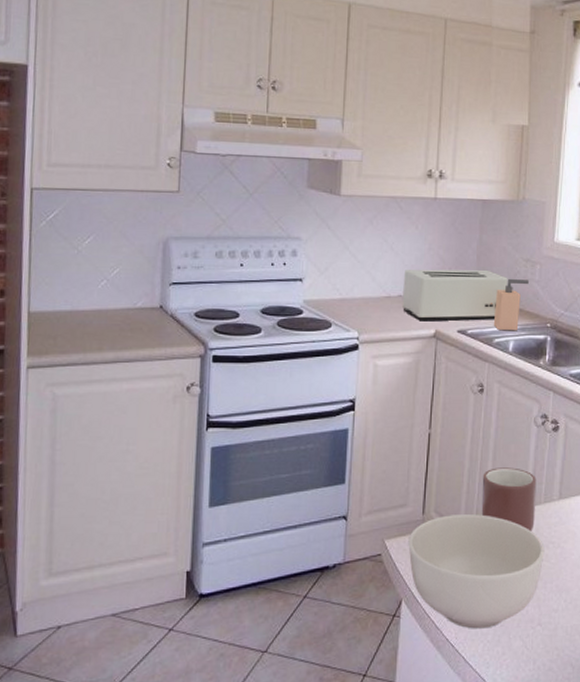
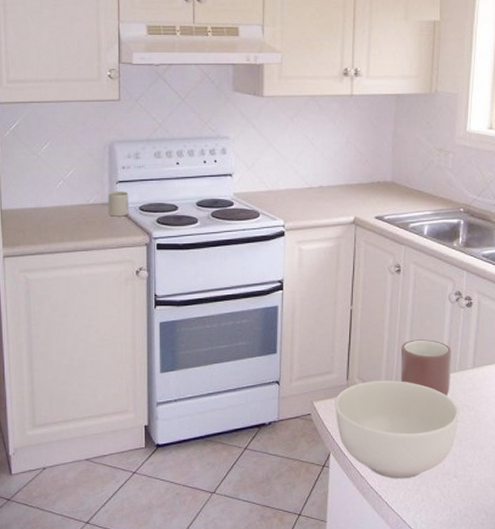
mug: none [157,294,183,324] -> present [108,191,129,217]
toaster: present [401,269,508,322] -> none [322,160,422,209]
soap dispenser: present [493,278,529,331] -> none [408,167,442,216]

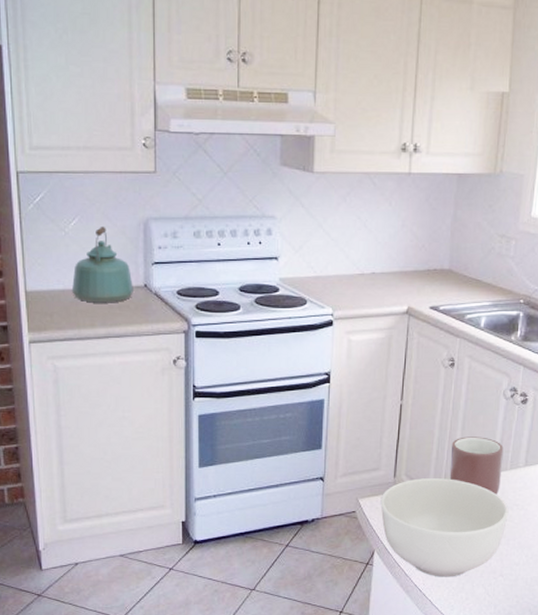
kettle: none [44,149,99,219] -> present [72,226,133,303]
mug: present [108,191,129,217] -> none [143,273,166,301]

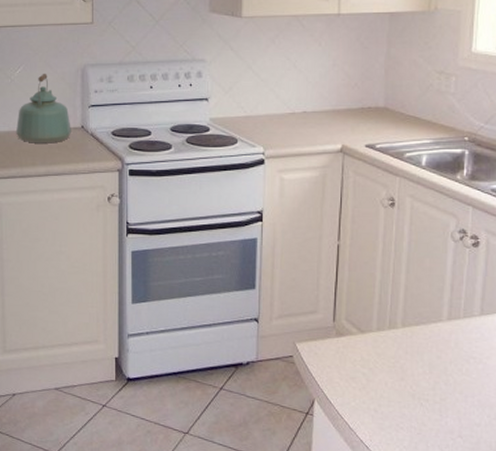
bowl: present [380,478,509,577] -> none [319,324,465,435]
mug: present [449,436,504,495] -> none [395,280,455,345]

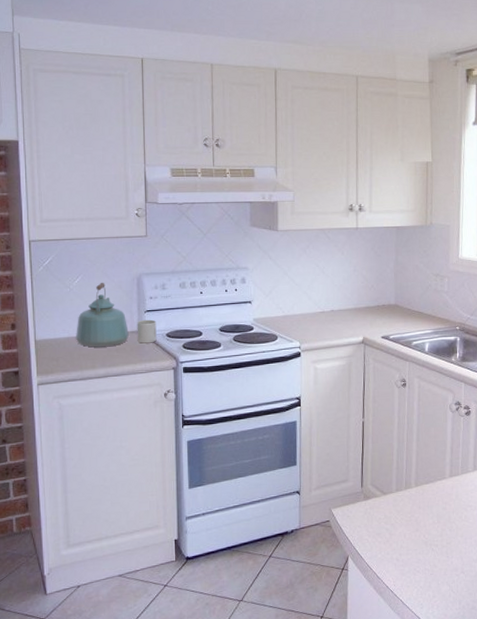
mug: none [80,115,101,141] -> present [137,319,157,344]

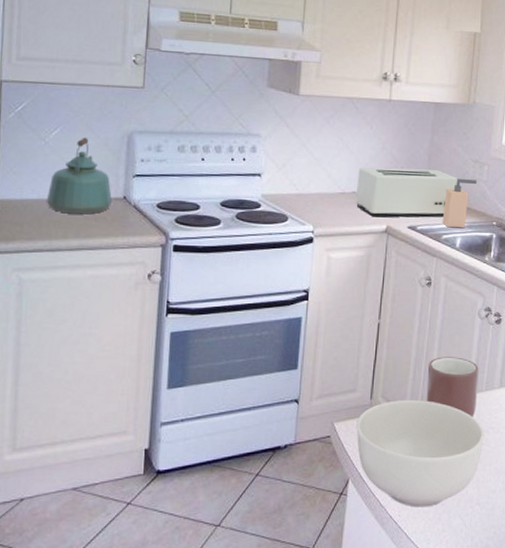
mug: present [137,319,157,344] -> none [121,185,146,214]
toaster: none [334,285,422,331] -> present [355,167,457,217]
bowl: none [351,485,464,578] -> present [356,400,485,507]
mug: none [408,446,455,498] -> present [426,357,479,417]
soap dispenser: none [411,291,439,335] -> present [442,178,477,229]

